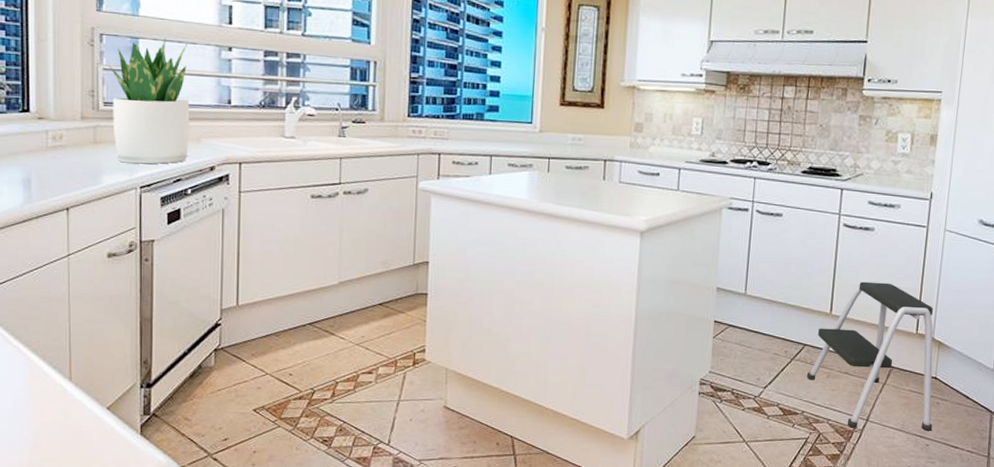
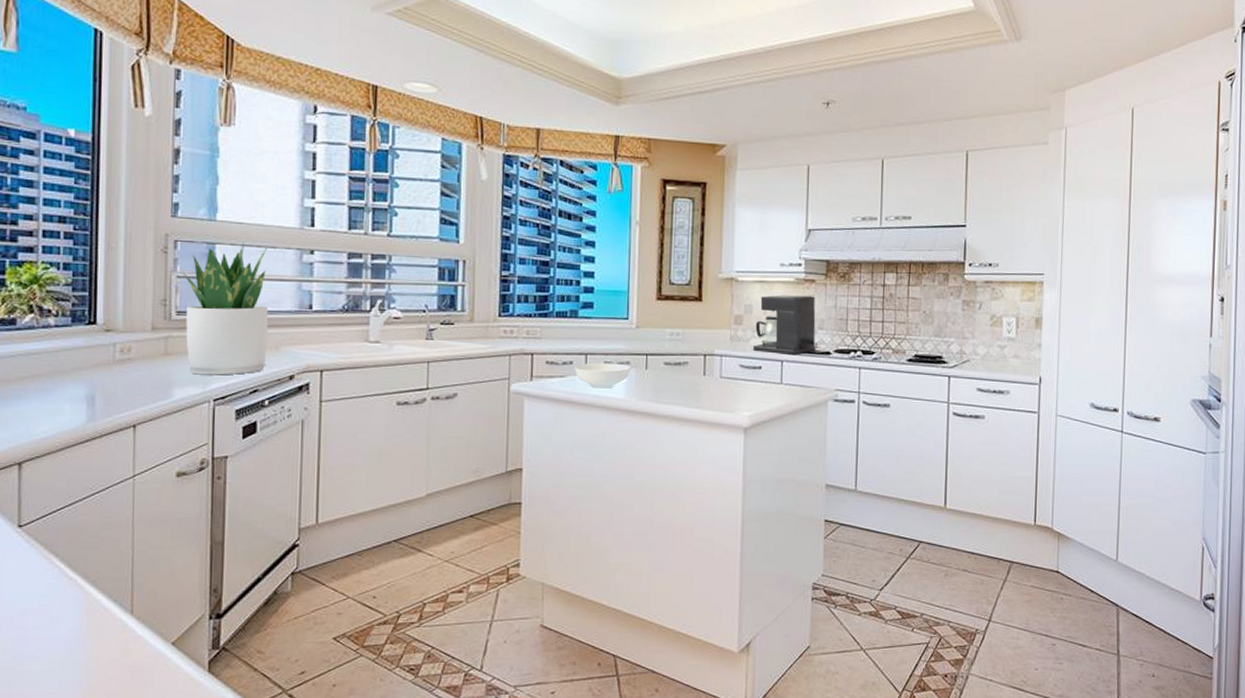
bowl: none [479,164,534,189] -> present [574,362,631,389]
coffee maker: none [651,104,715,164] -> present [752,295,816,356]
step stool: present [807,281,933,431] -> none [924,472,1058,630]

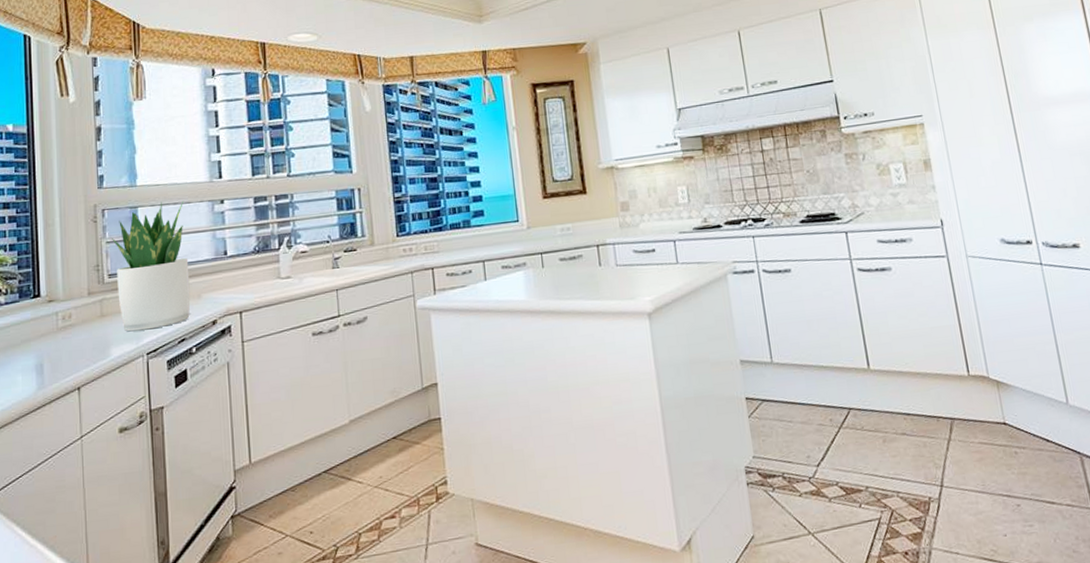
bowl: present [574,362,631,389] -> none [473,265,529,294]
coffee maker: present [752,295,816,356] -> none [642,172,706,235]

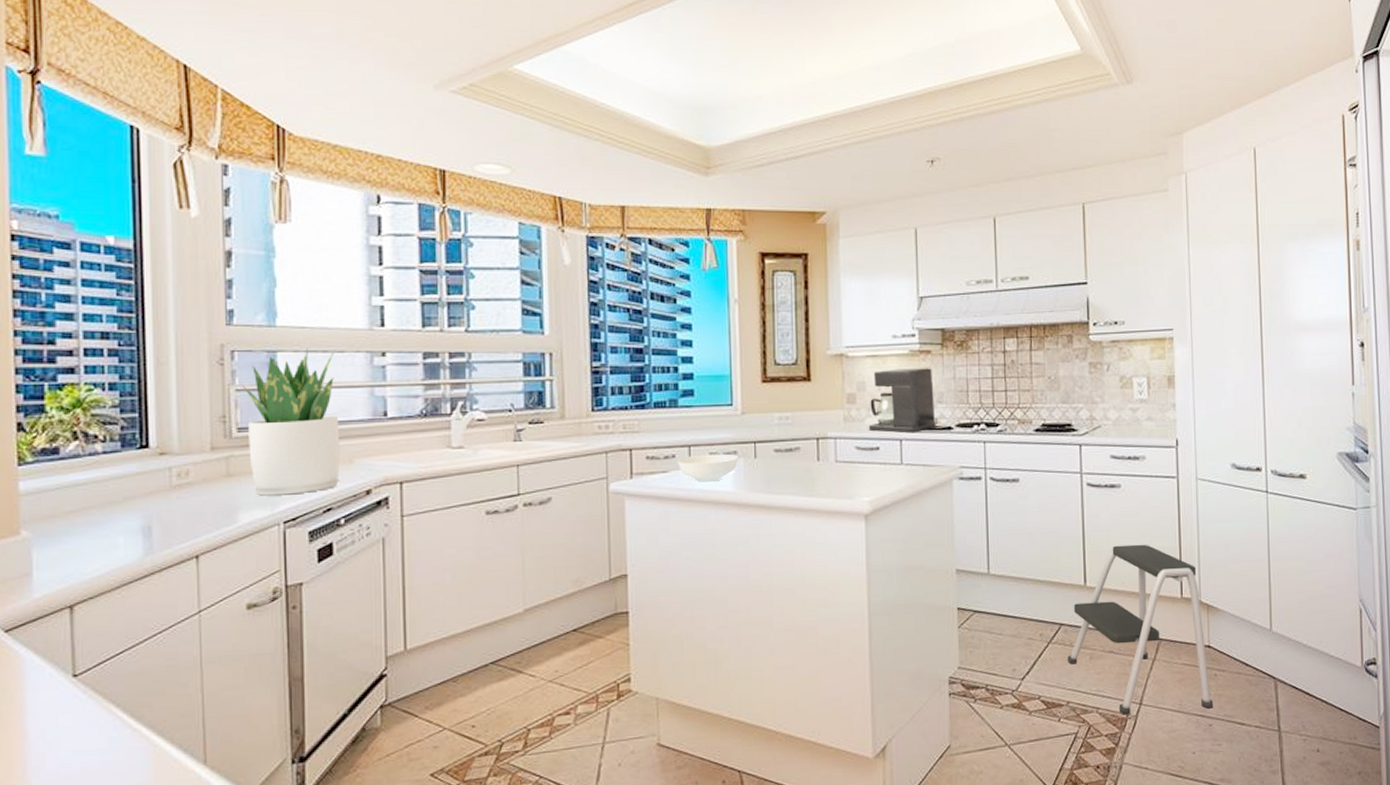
bowl: none [473,265,529,294] -> present [677,453,739,482]
coffee maker: none [642,172,706,235] -> present [868,368,936,434]
step stool: none [860,324,1019,498] -> present [1068,544,1214,715]

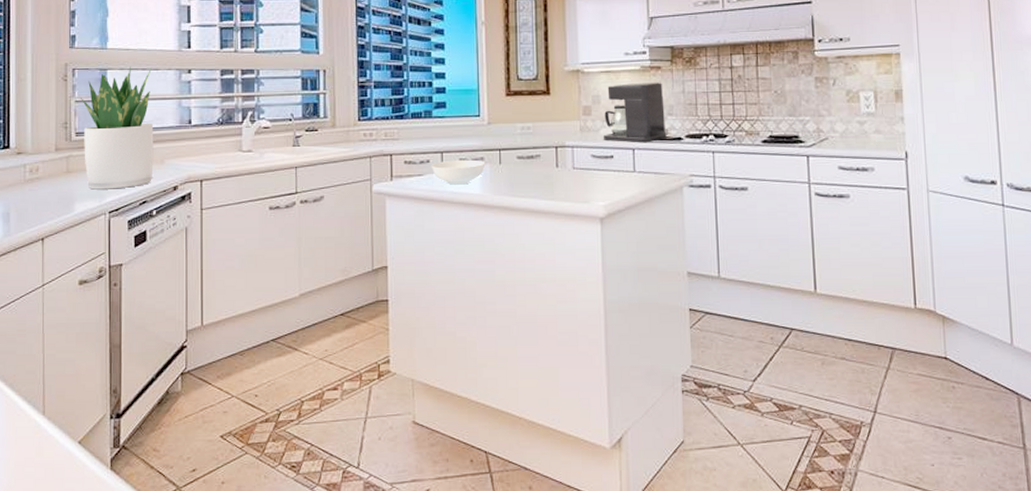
step stool: present [1068,544,1214,715] -> none [799,253,953,422]

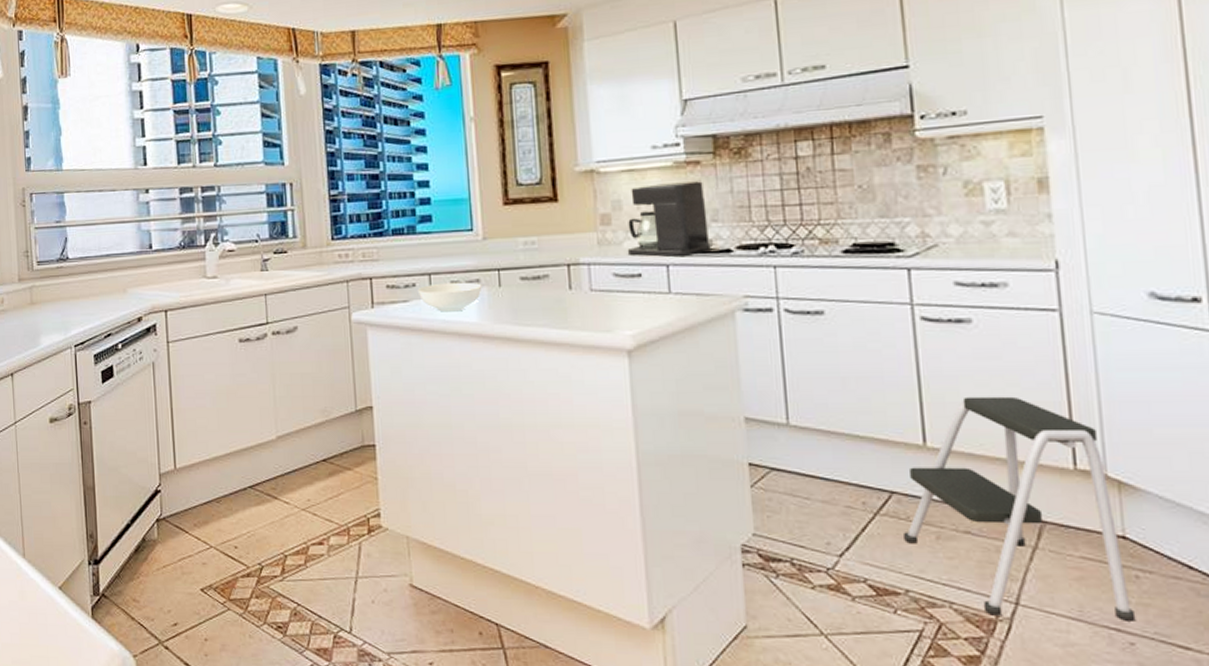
planter: present [81,66,154,190] -> none [40,188,116,322]
step stool: none [799,253,953,422] -> present [904,396,1136,621]

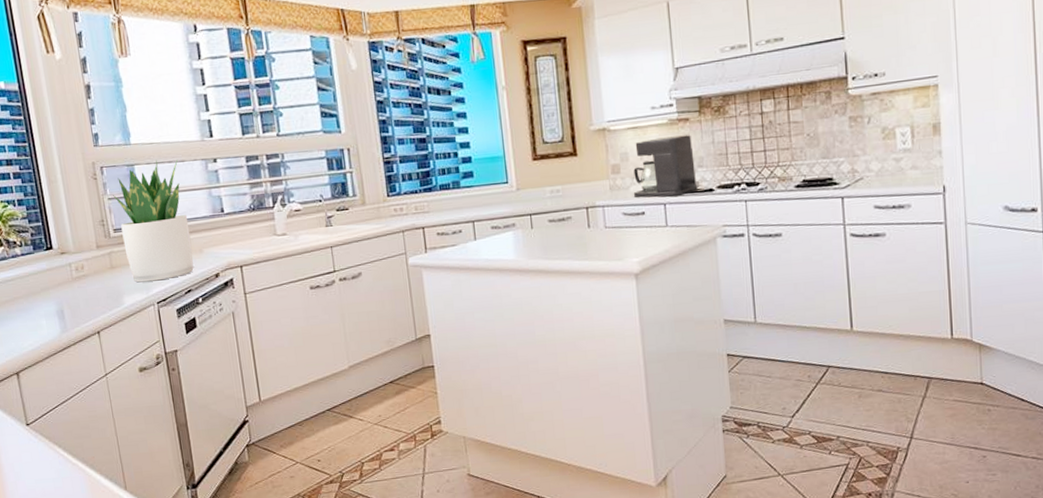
planter: none [40,188,116,322] -> present [113,159,194,283]
bowl: present [417,282,482,312] -> none [463,226,518,253]
step stool: present [904,396,1136,621] -> none [836,289,988,448]

